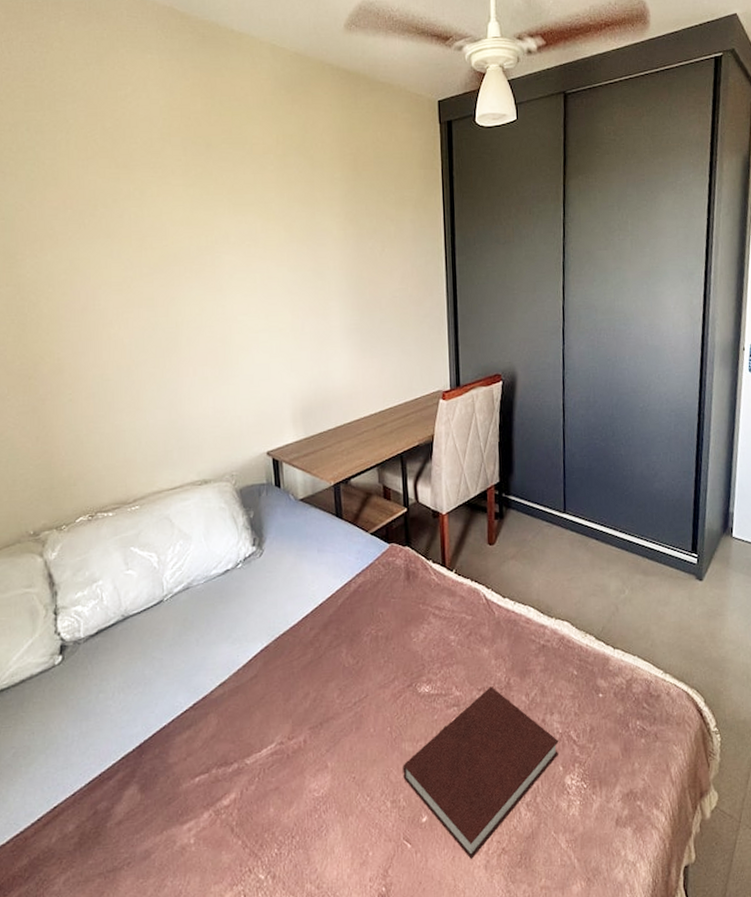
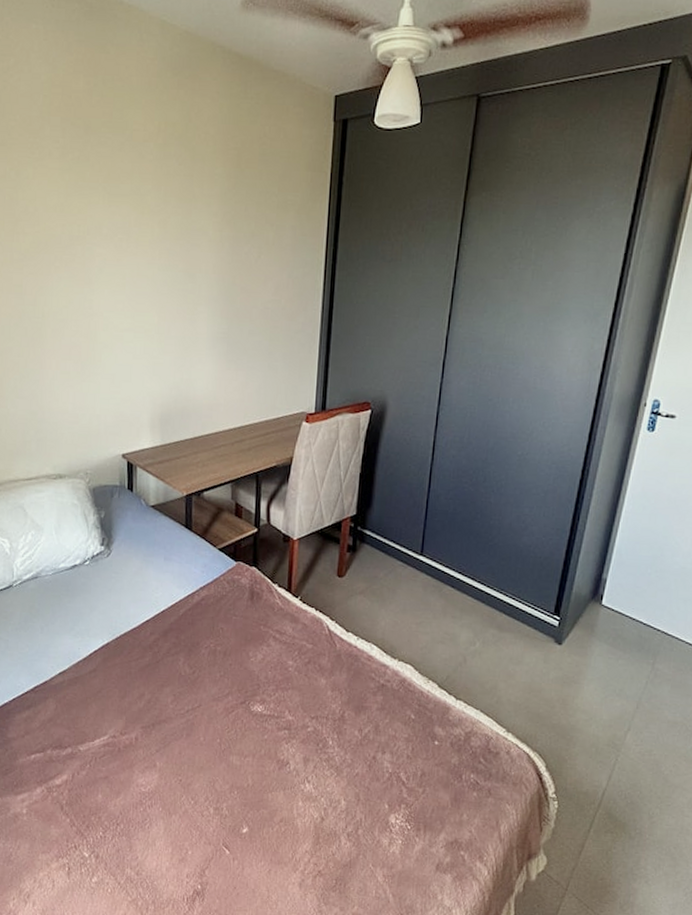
notebook: present [403,686,559,860] -> none [228,716,388,876]

